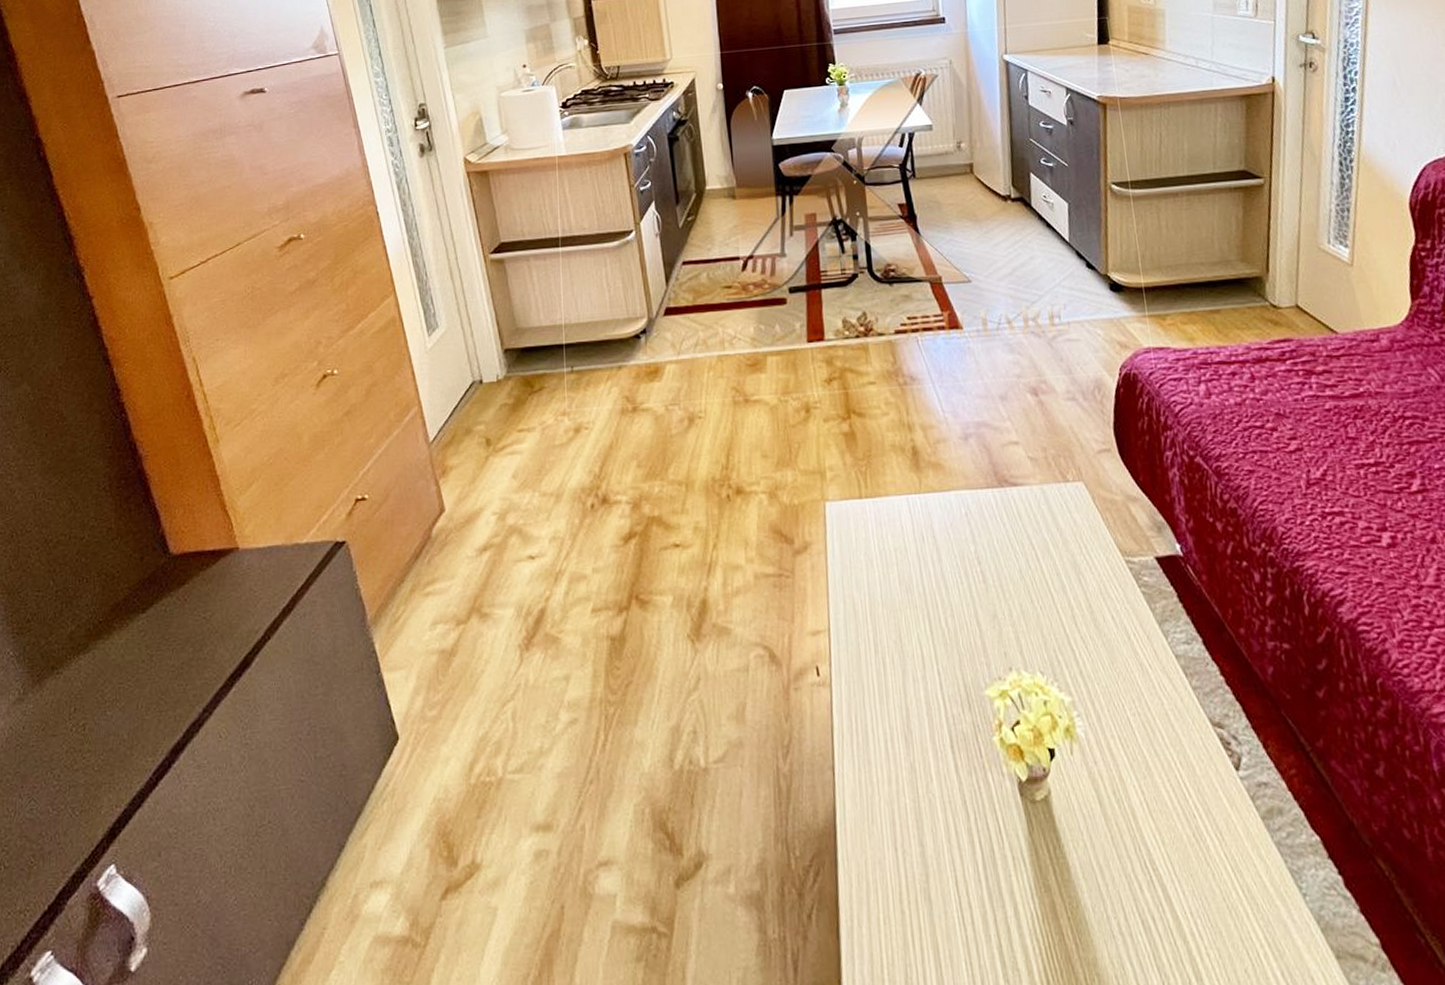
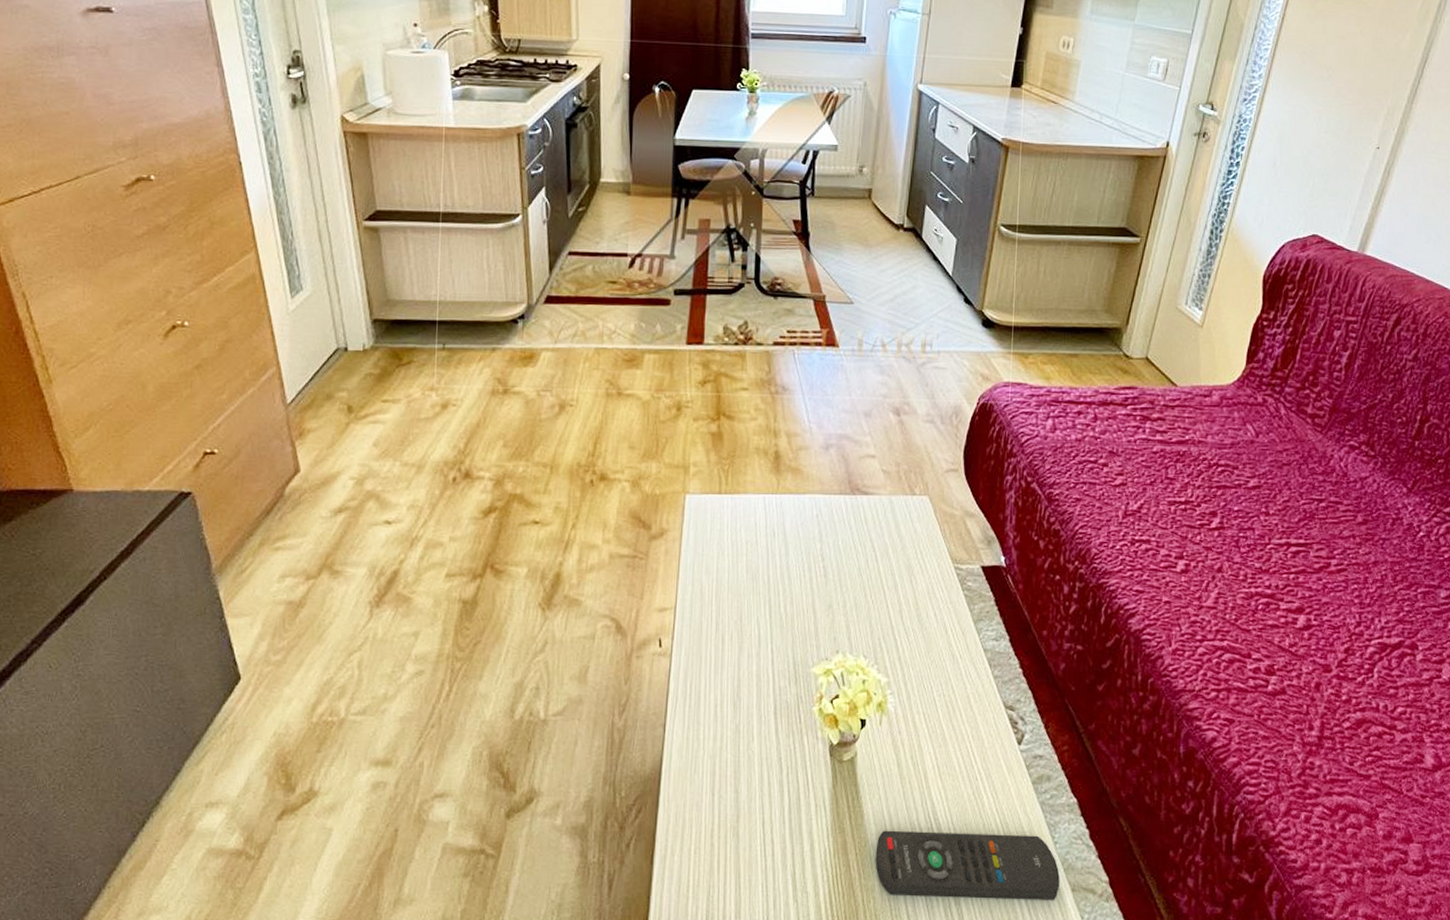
remote control: none [1090,886,1321,973] -> present [875,830,1060,901]

